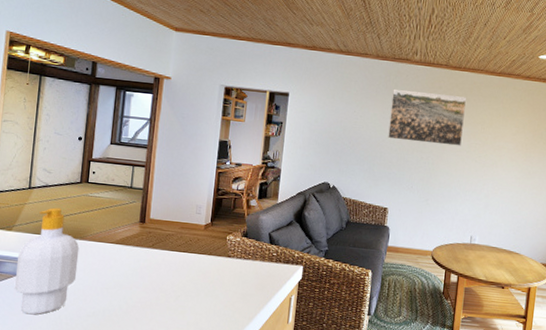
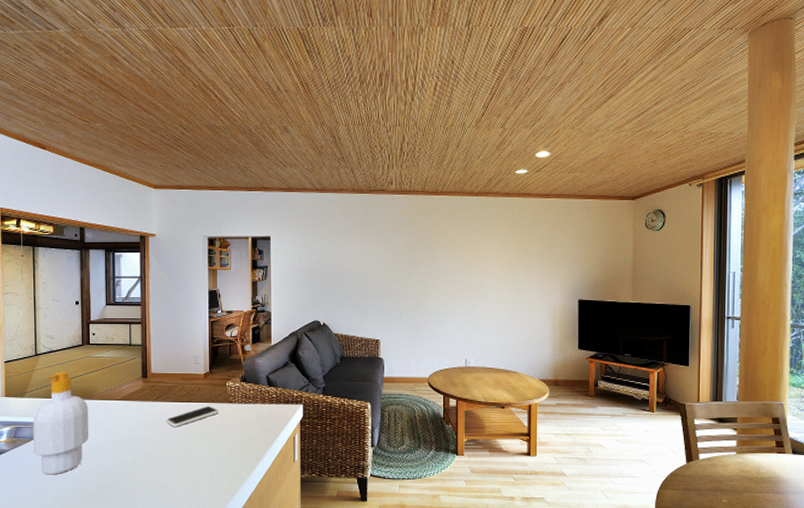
smartphone: none [158,258,216,277] -> present [165,406,219,427]
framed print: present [388,88,466,146] -> none [372,220,446,271]

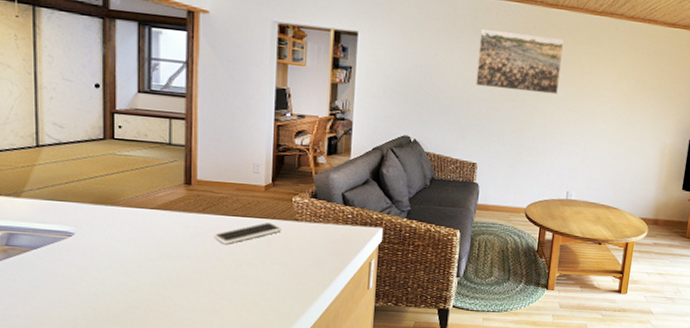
soap bottle: present [32,371,89,475] -> none [32,169,112,292]
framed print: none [372,220,446,271] -> present [475,28,564,95]

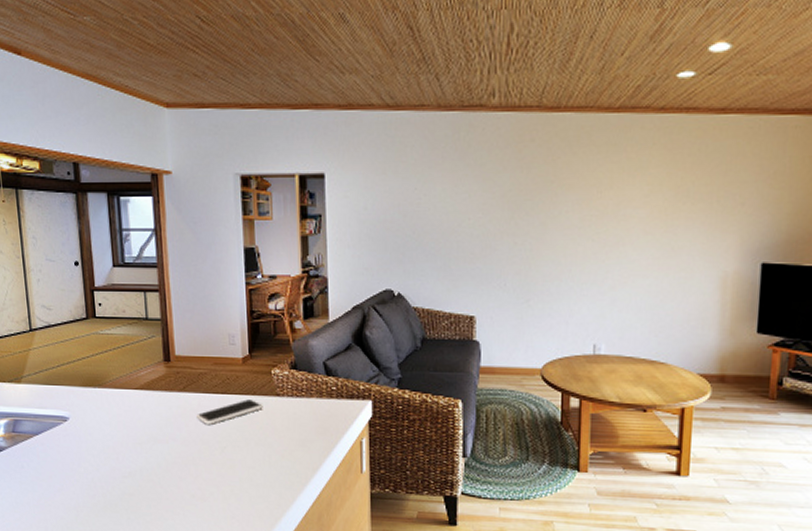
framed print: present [475,28,564,95] -> none [465,149,571,222]

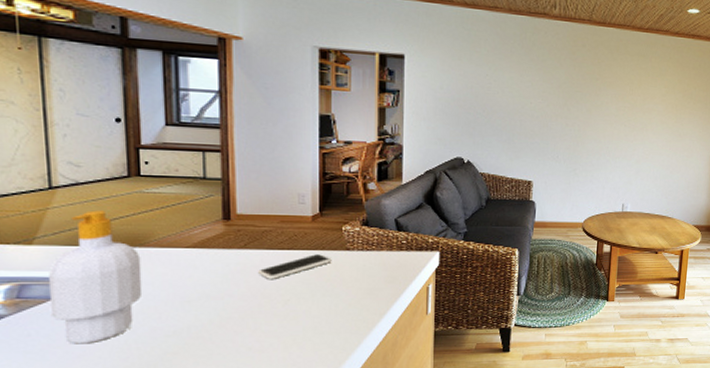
soap bottle: none [33,351,103,479] -> present [49,210,143,345]

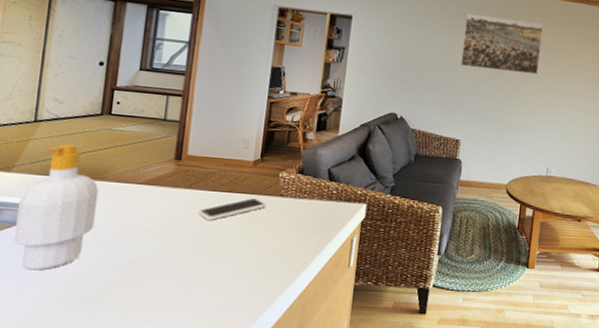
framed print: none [527,47,612,110] -> present [461,13,543,75]

